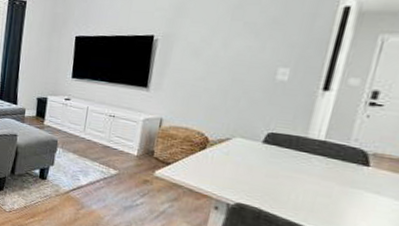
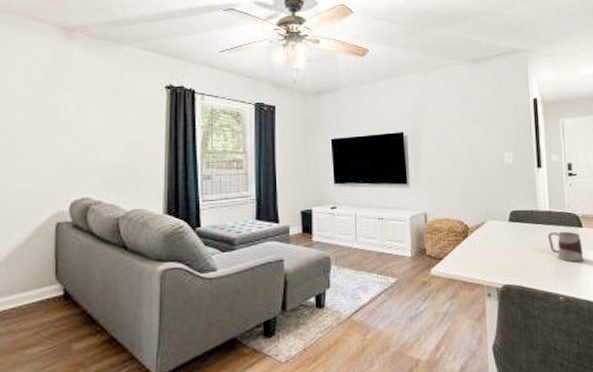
mug: none [311,163,362,203] -> present [547,231,585,262]

